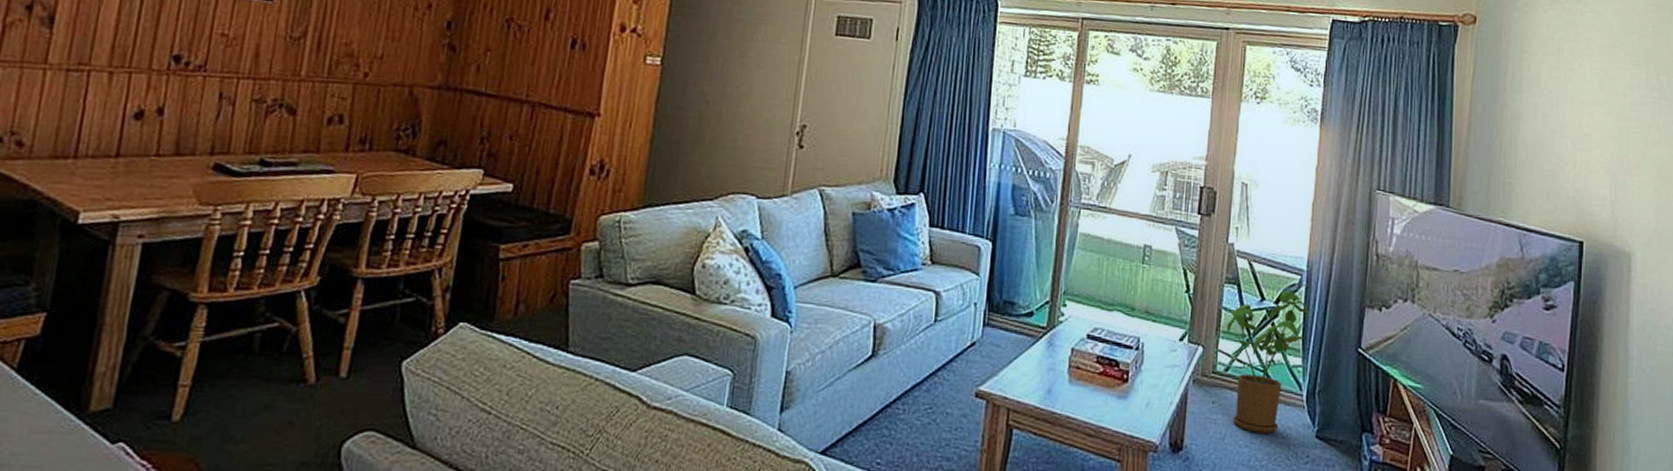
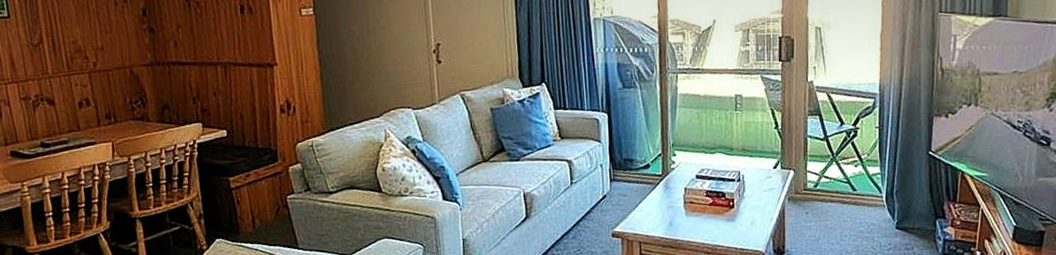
house plant: present [1226,290,1309,434] -> none [812,113,884,232]

